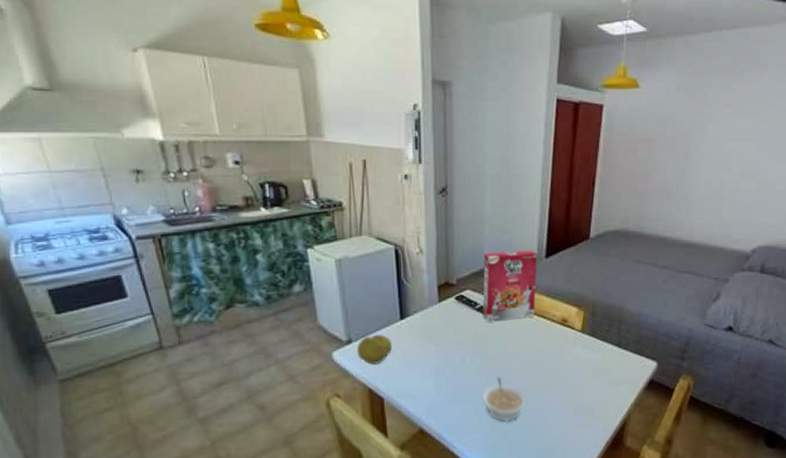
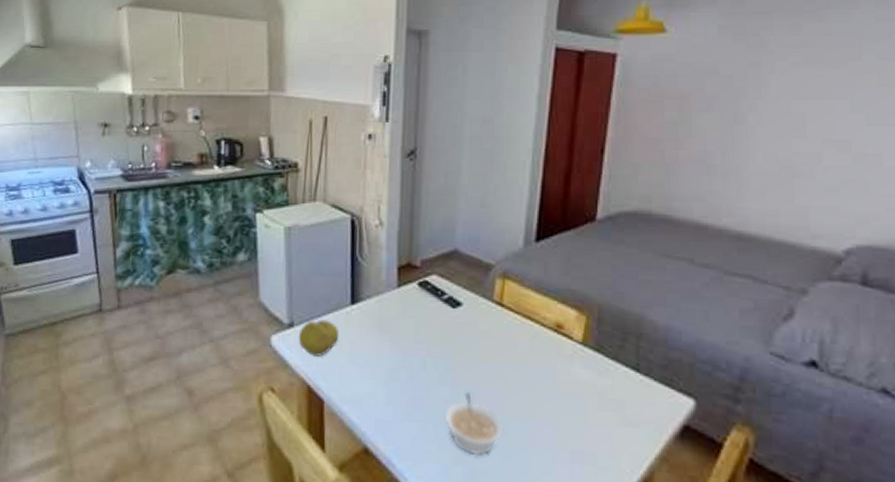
cereal box: present [483,250,538,322] -> none [451,230,525,319]

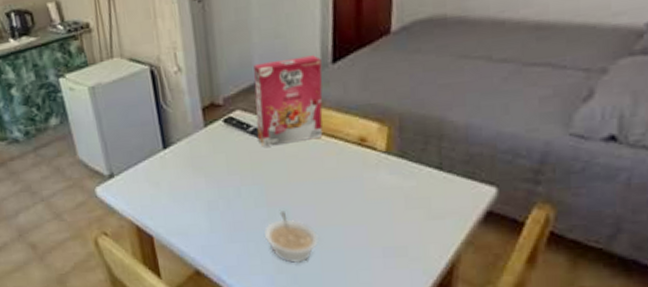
fruit: present [298,319,340,357] -> none [119,166,158,200]
cereal box: none [451,230,525,319] -> present [253,55,323,147]

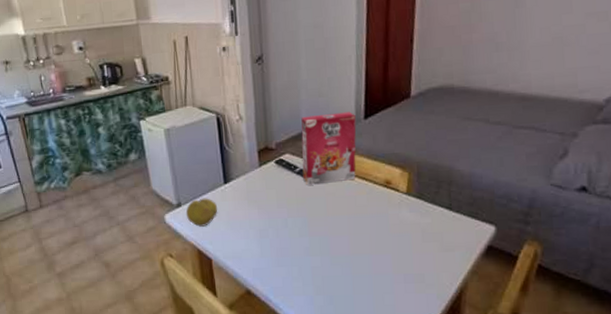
fruit: none [119,166,158,200] -> present [185,198,218,227]
legume: present [264,211,320,264] -> none [306,240,352,287]

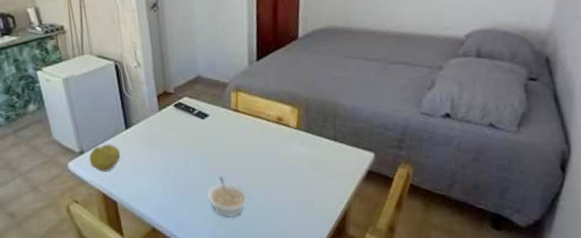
cereal box: present [301,112,357,185] -> none [197,54,251,126]
legume: none [306,240,352,287] -> present [207,176,249,218]

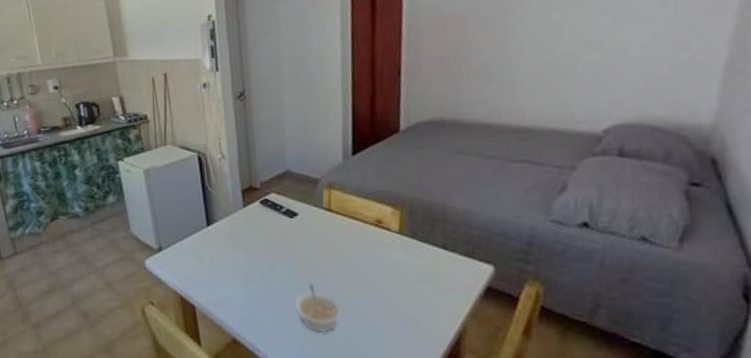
fruit: present [89,144,121,172] -> none [167,241,201,272]

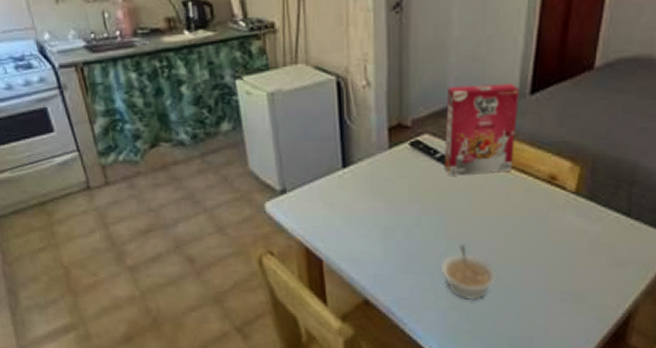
cereal box: none [286,148,345,226] -> present [444,84,519,176]

